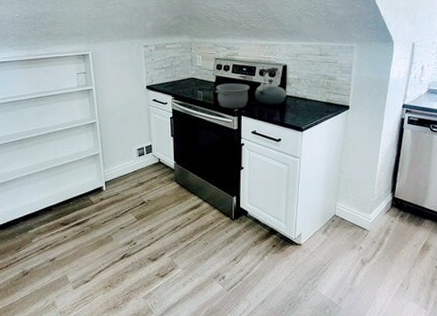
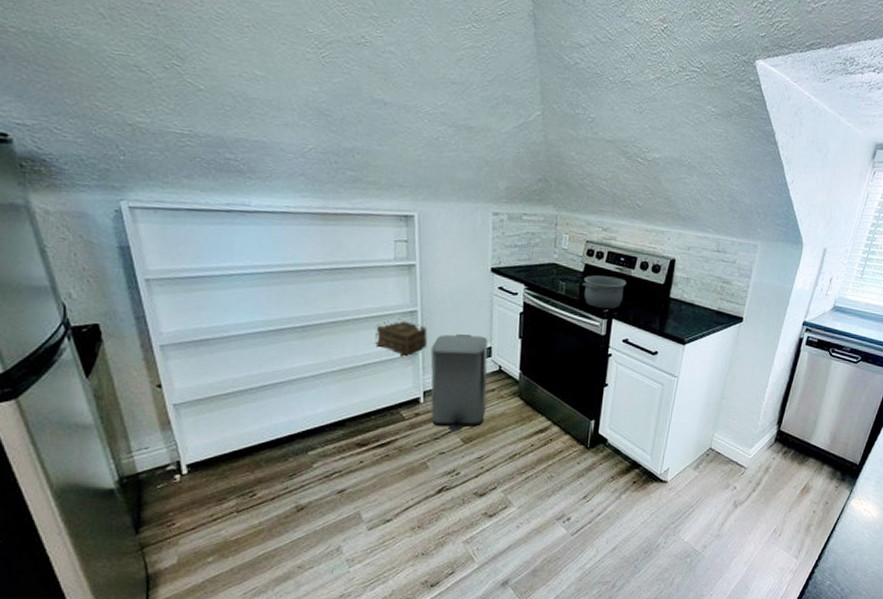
decorative box: none [67,129,105,156] -> present [374,319,428,356]
pedal bin: none [108,137,151,211] -> present [430,334,488,432]
kettle: present [254,67,286,105] -> none [631,260,671,309]

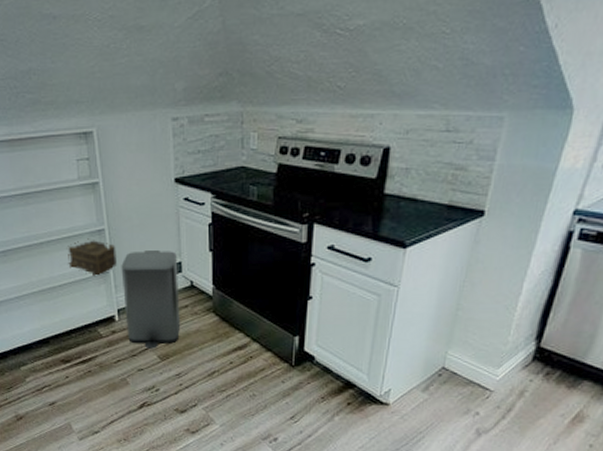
cooking pot: present [581,275,627,310] -> none [275,175,329,213]

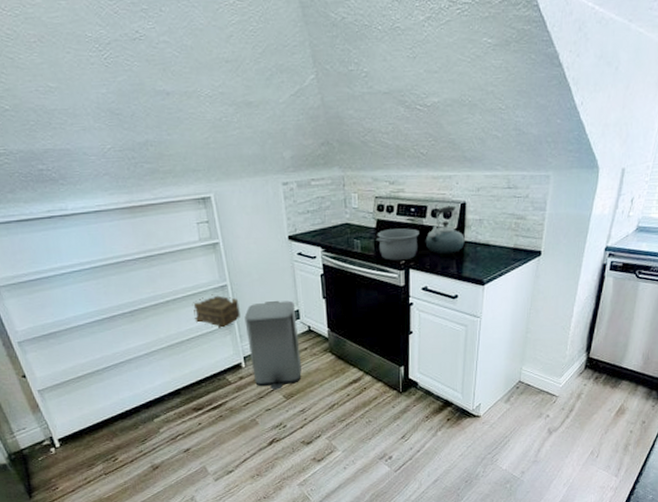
cooking pot: none [275,175,329,213] -> present [375,228,420,261]
kettle: none [335,150,386,209] -> present [425,205,465,255]

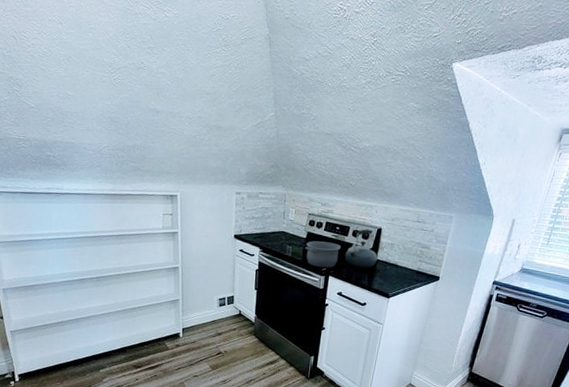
decorative box: present [192,294,240,327] -> none [147,273,186,301]
pedal bin: present [244,300,302,390] -> none [188,285,231,360]

